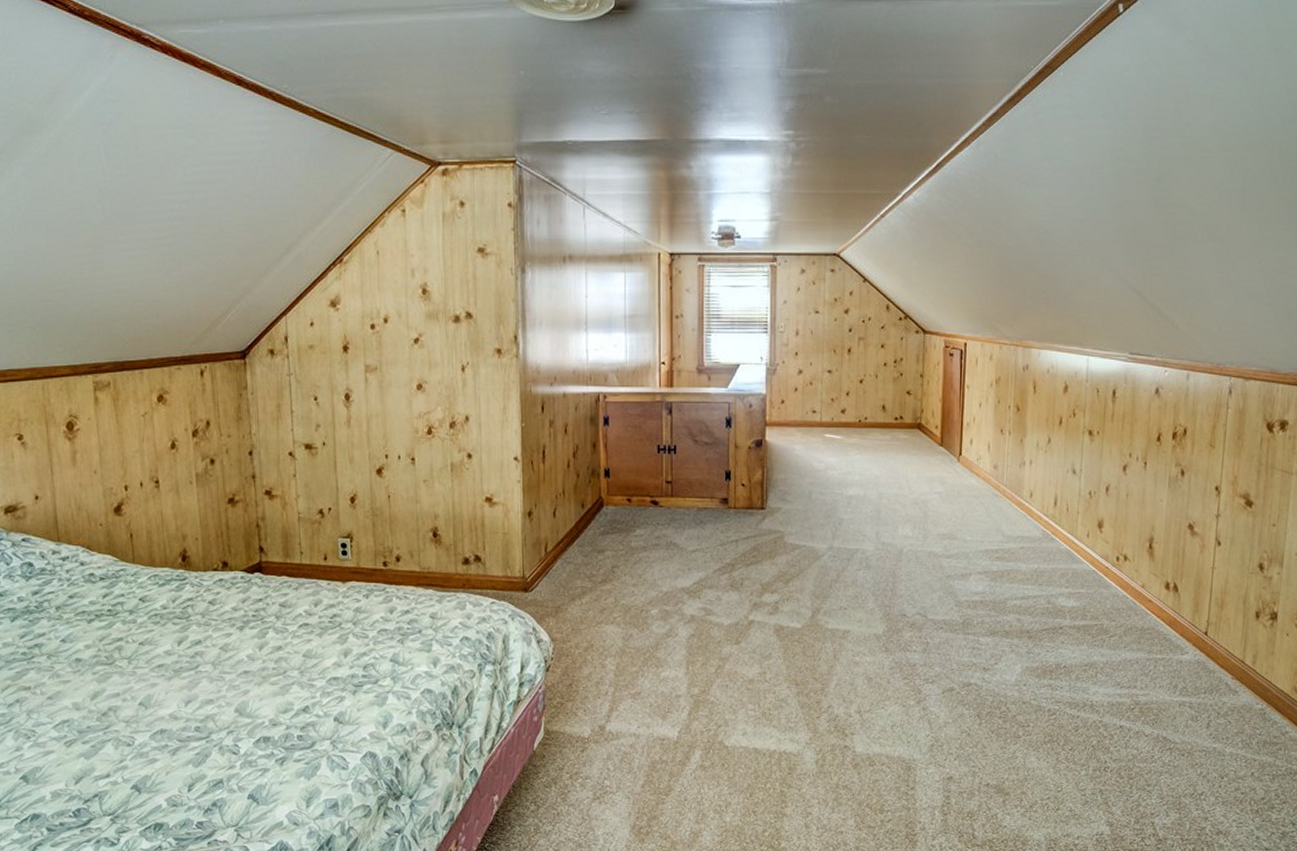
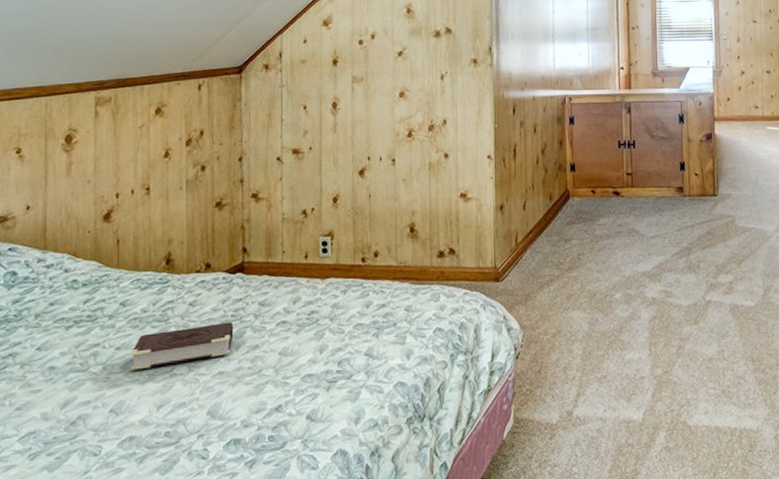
book: none [153,622,256,666] -> present [130,322,234,371]

